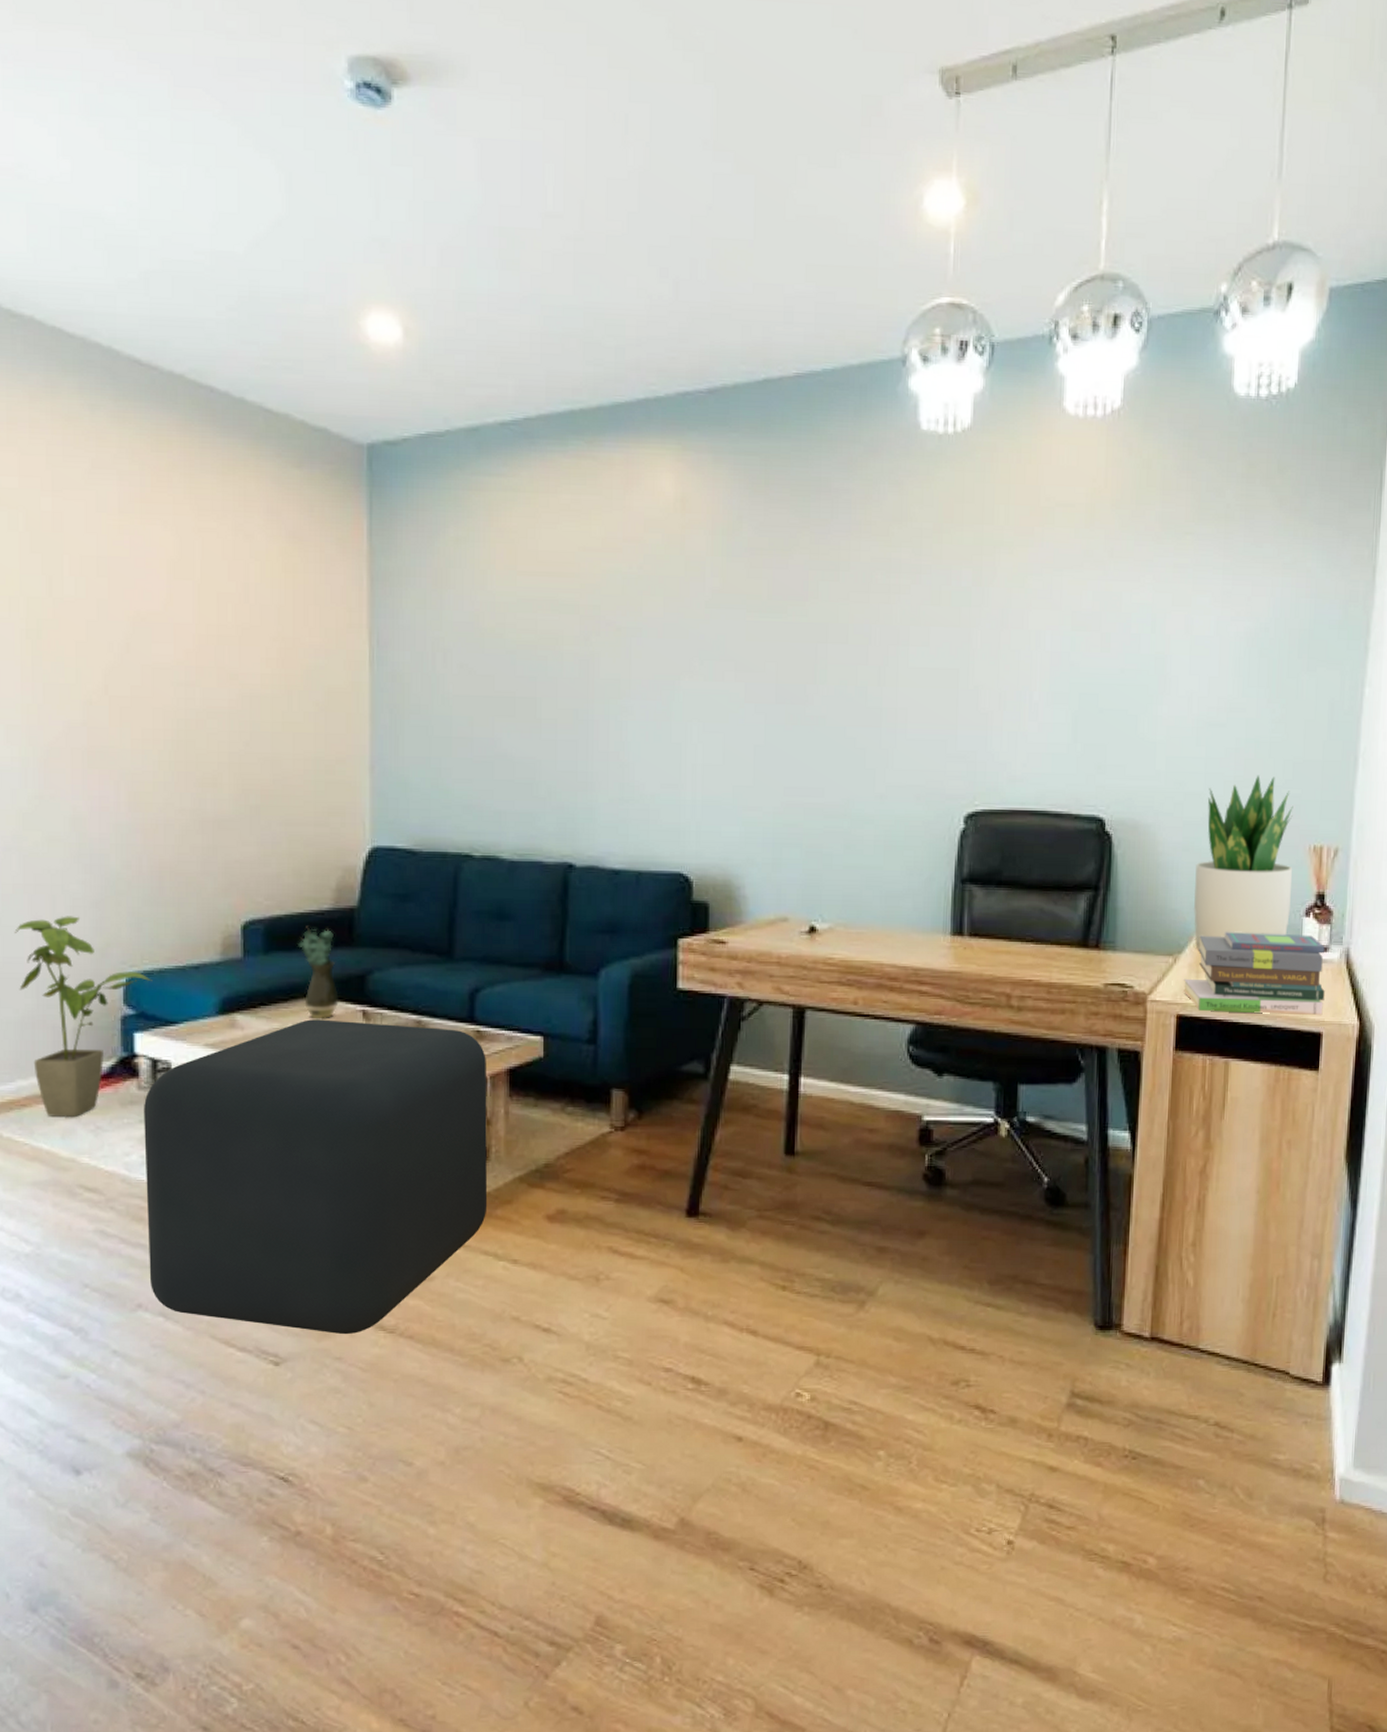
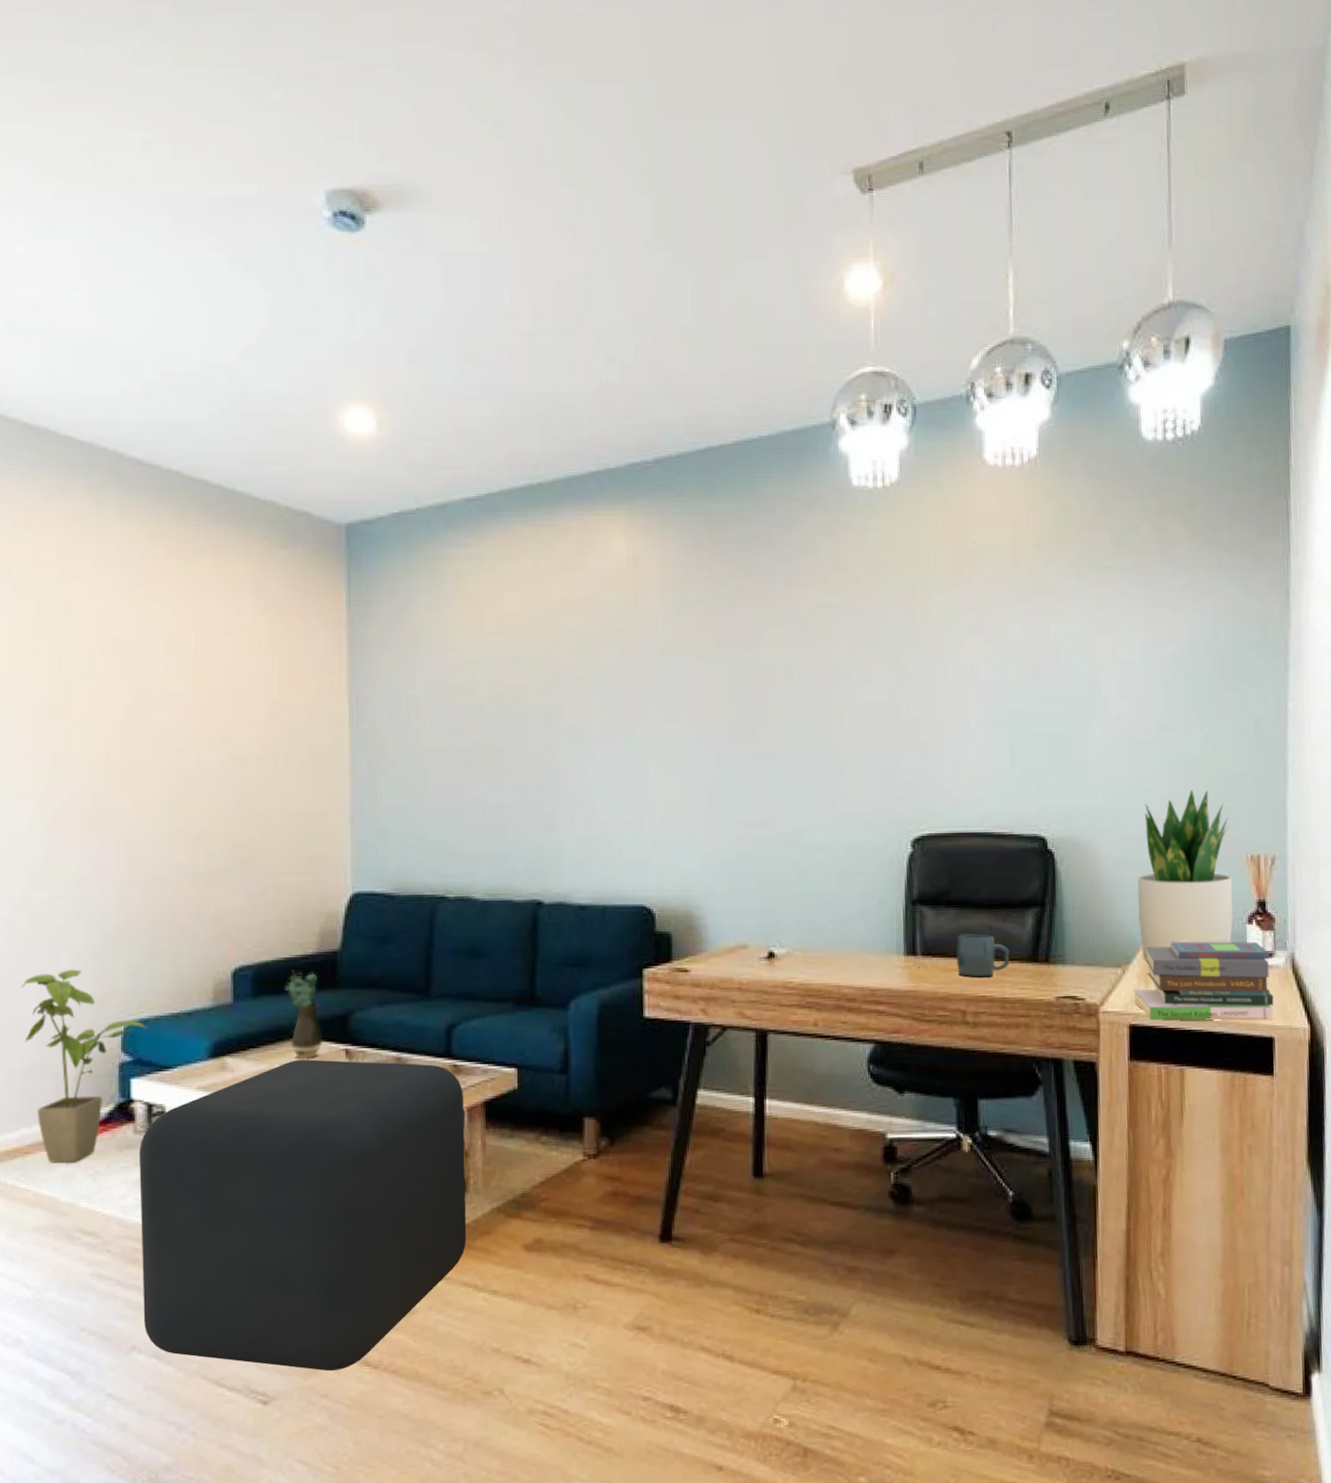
mug: none [1004,915,1059,961] -> present [956,934,1010,977]

